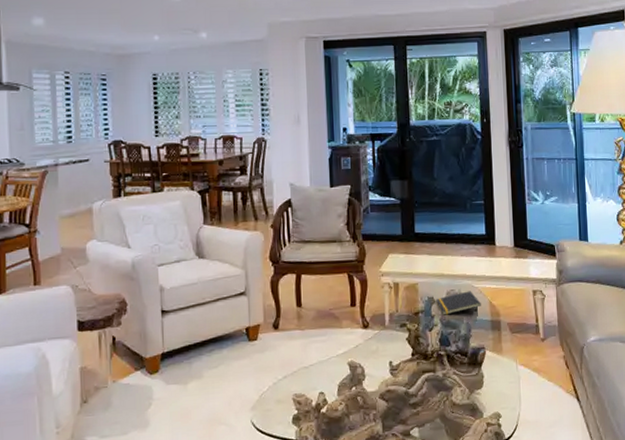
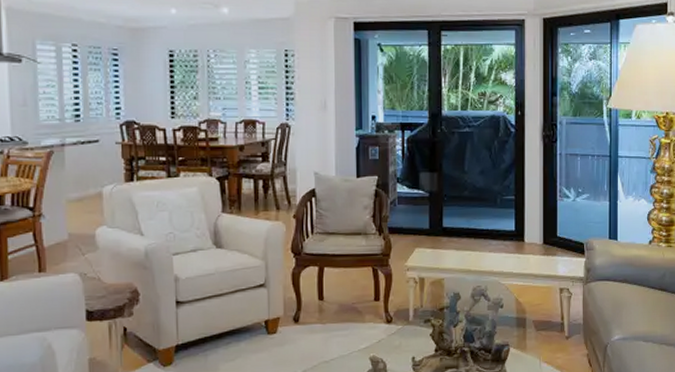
notepad: present [435,291,481,315] -> none [461,287,507,312]

